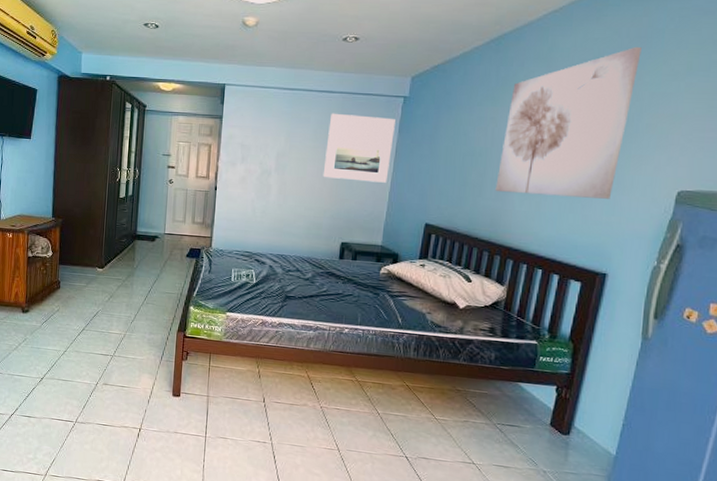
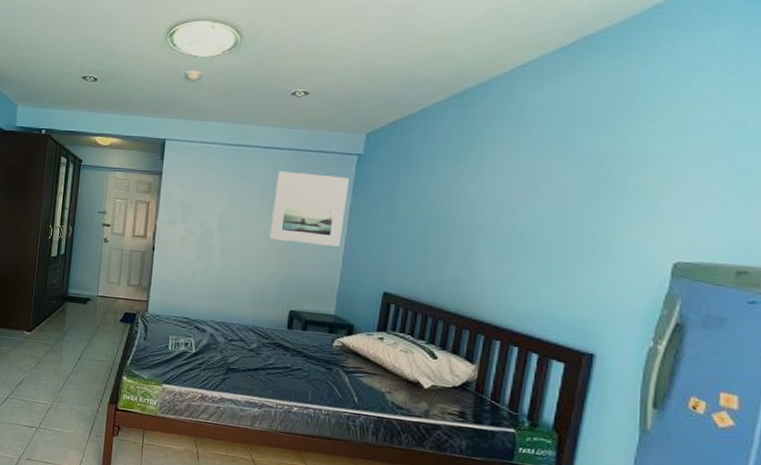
wall art: present [495,46,642,199] -> none [462,103,623,270]

